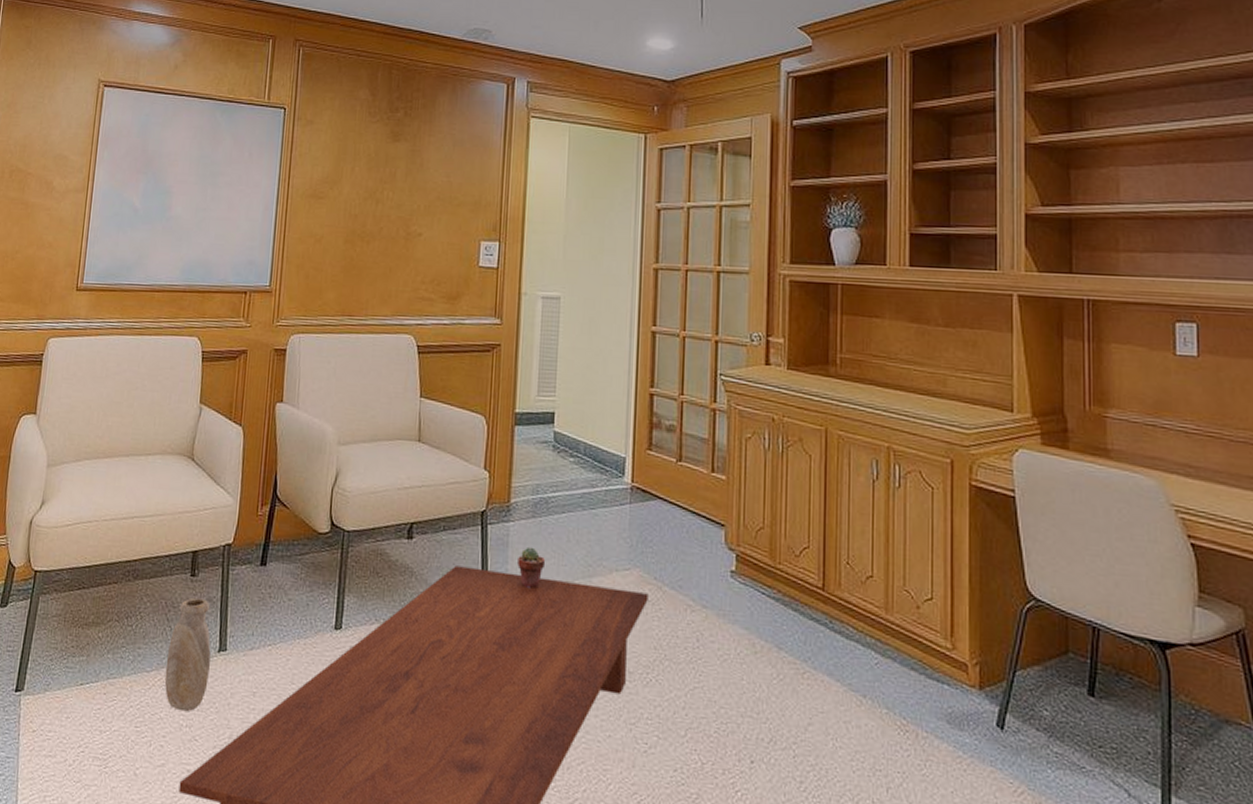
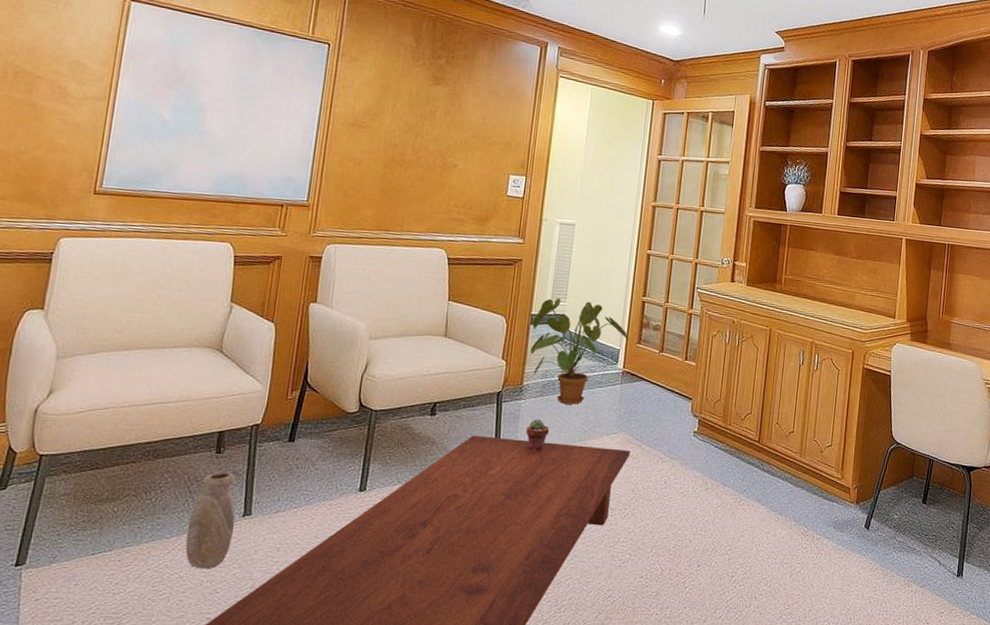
house plant: none [516,391,637,530] -> present [530,298,629,405]

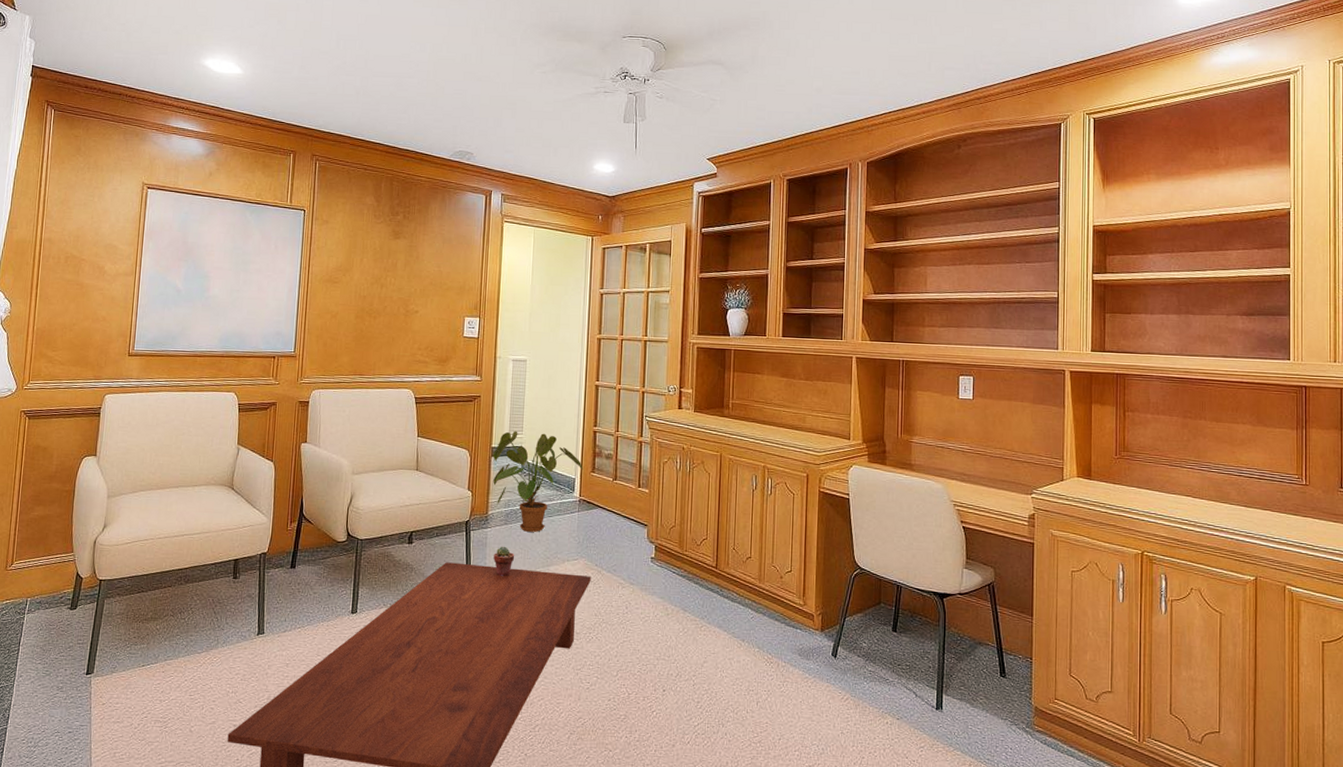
vase: present [185,471,236,570] -> none [213,595,251,682]

